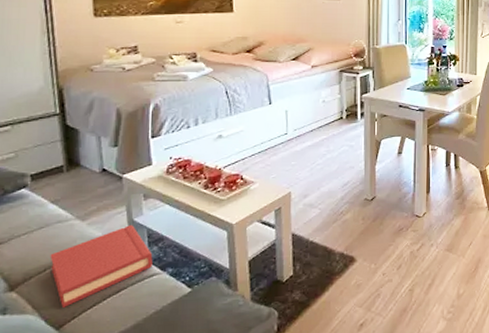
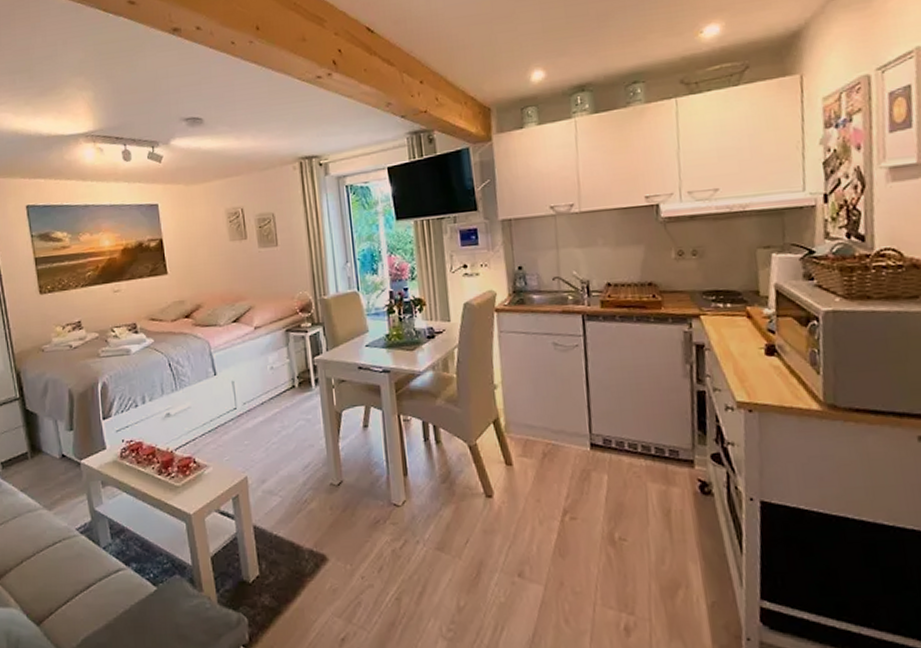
hardback book: present [50,225,153,308] -> none [24,515,117,602]

